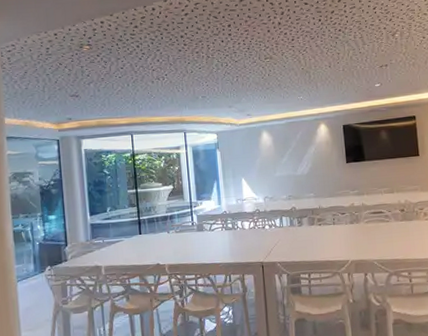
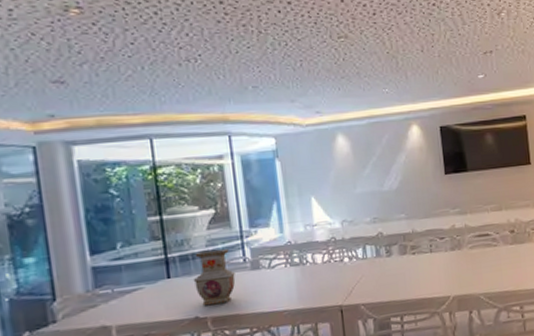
vase: none [156,214,186,256] -> present [193,248,236,306]

